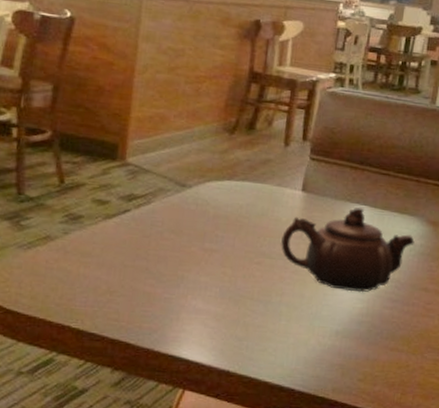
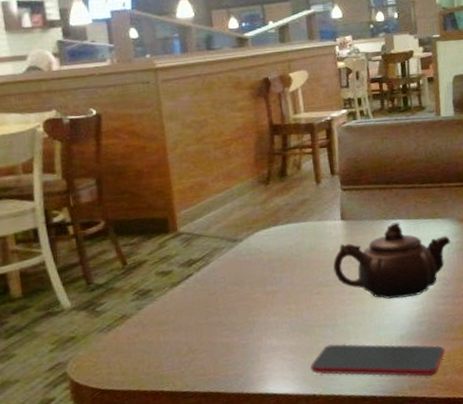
smartphone: none [231,321,381,383] -> present [311,343,445,377]

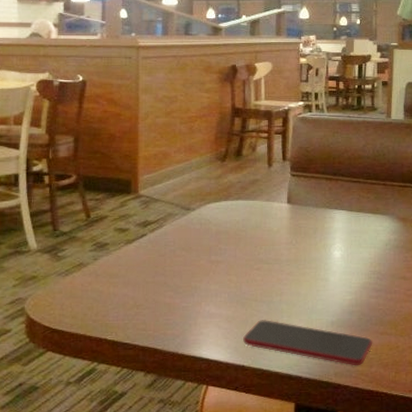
teapot: present [333,222,451,299] -> none [274,213,389,286]

